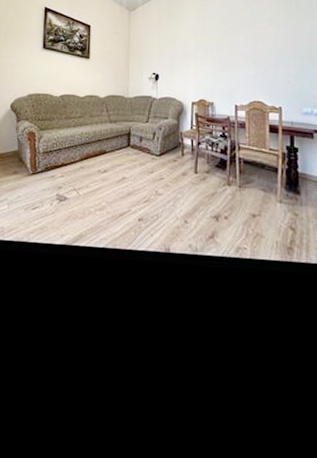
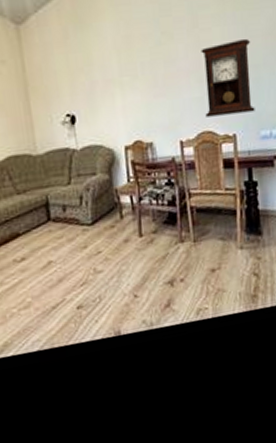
pendulum clock: none [257,37,299,92] -> present [201,38,255,117]

